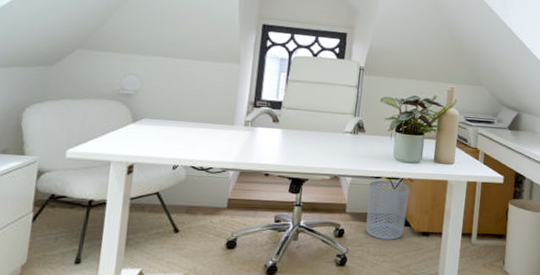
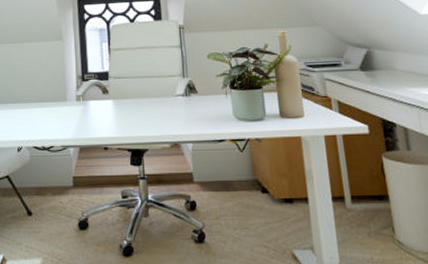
waste bin: present [366,179,410,240] -> none [213,142,262,210]

